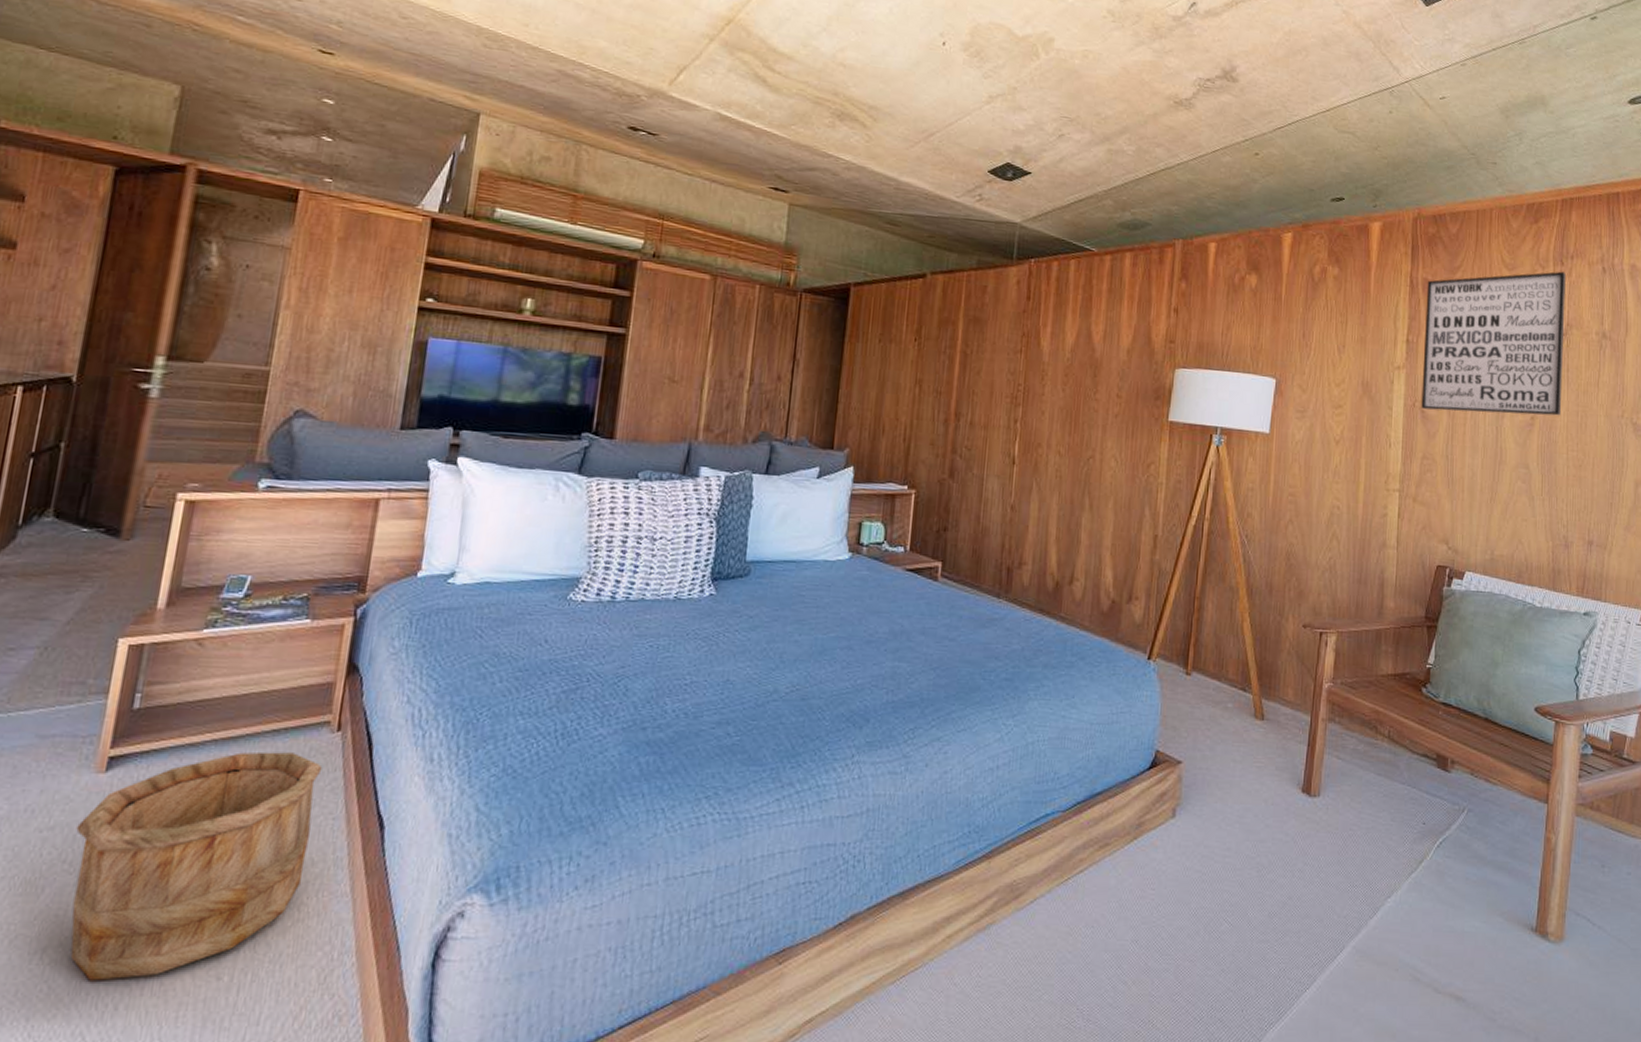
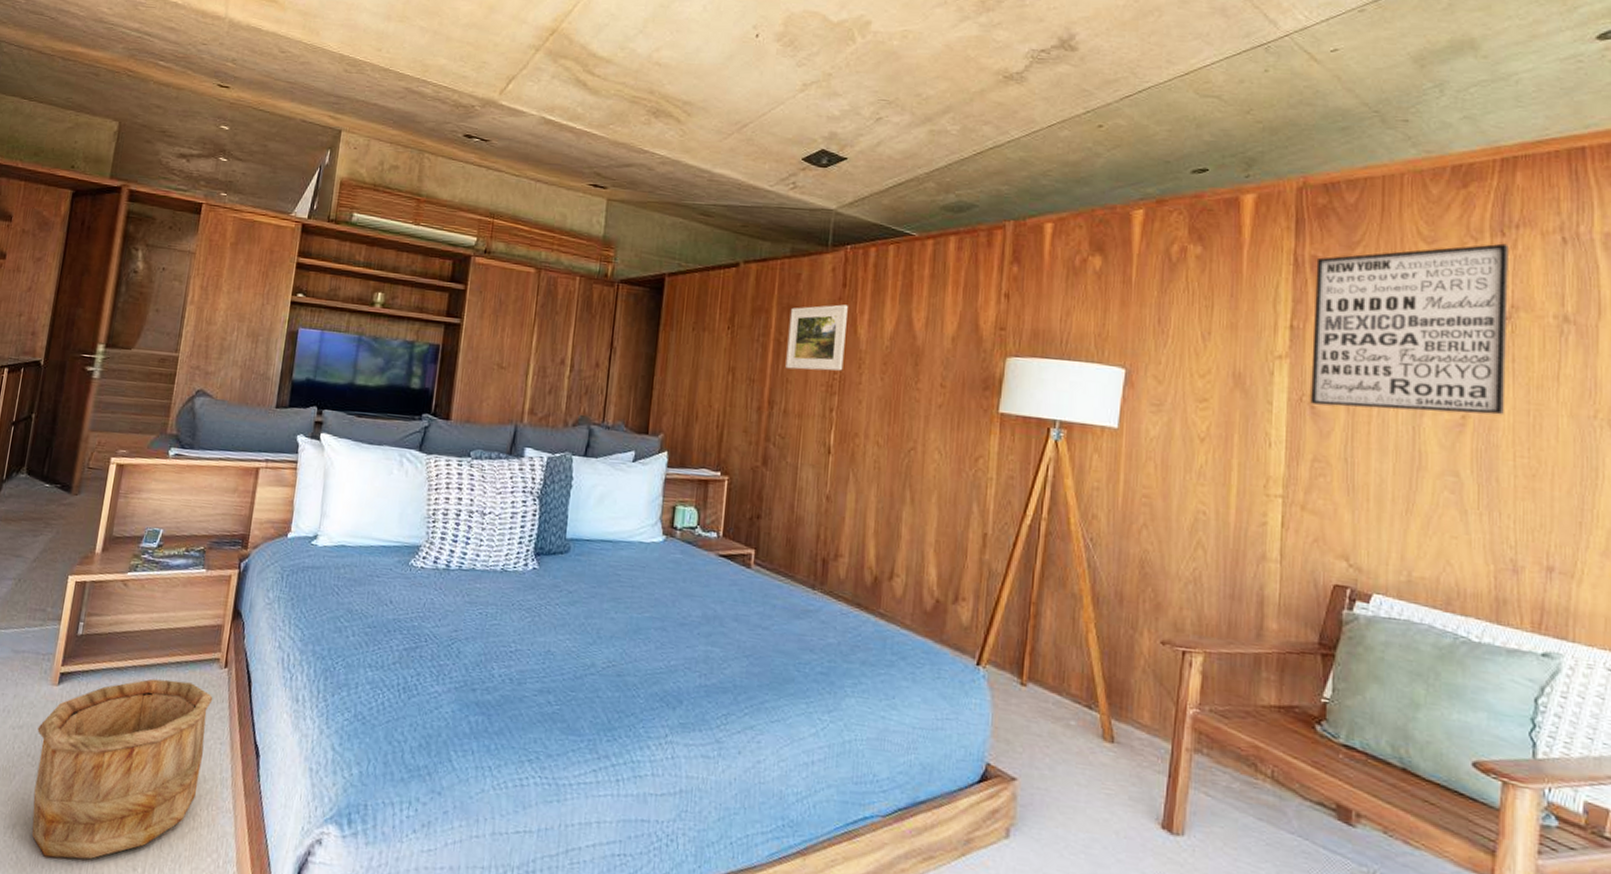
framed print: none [972,317,1032,383] -> present [785,304,848,371]

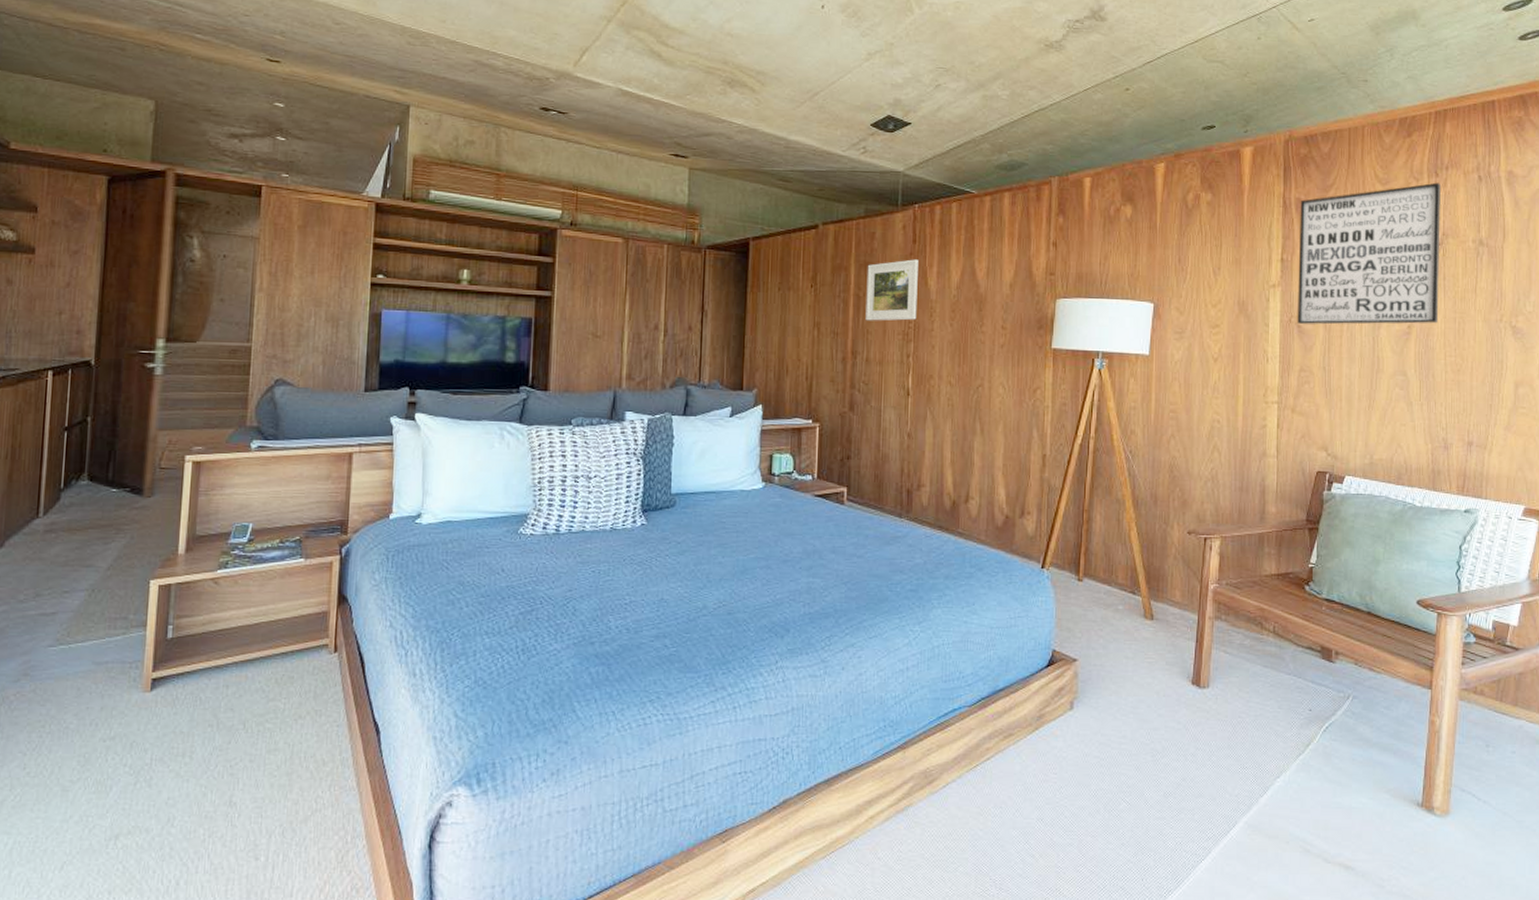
wooden bucket: present [31,678,213,860] -> none [132,671,325,862]

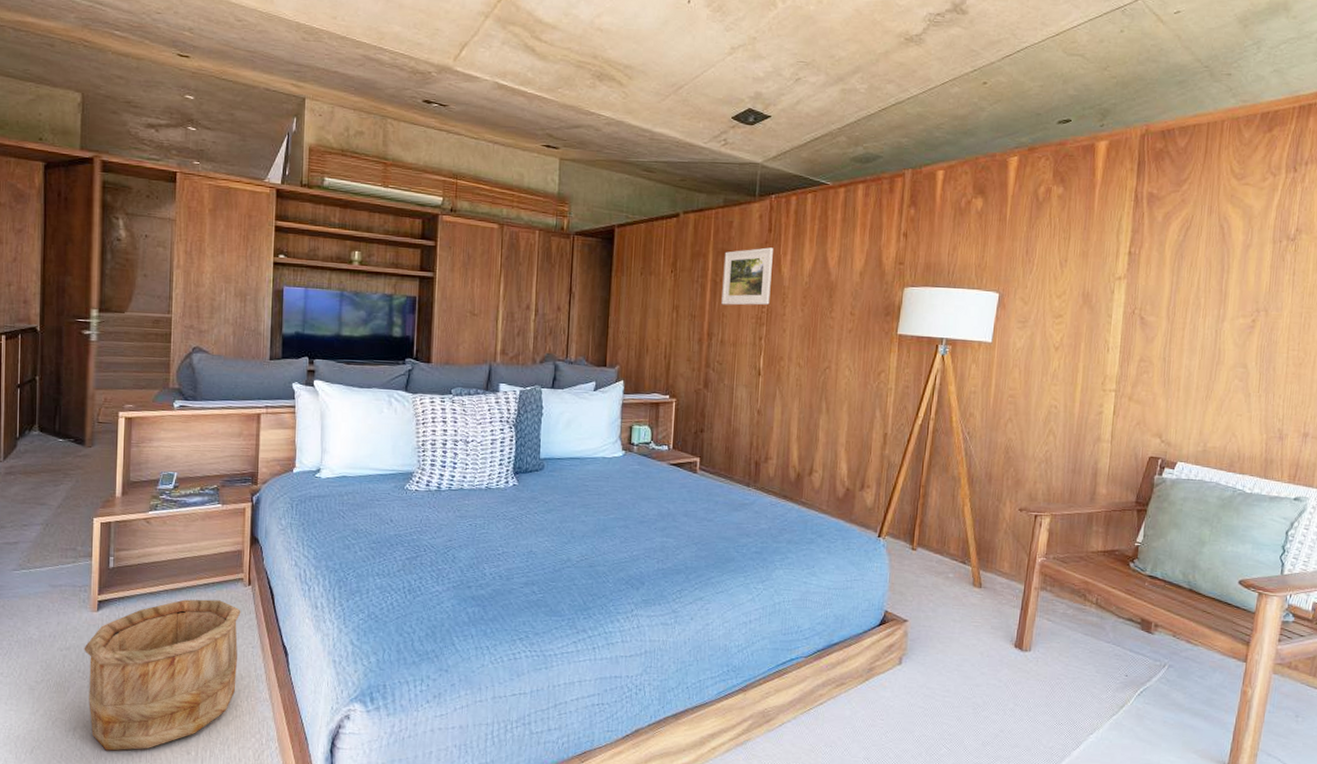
wooden bucket: none [132,671,325,862] -> present [84,599,241,751]
wall art: present [1297,182,1441,325] -> none [1141,178,1298,318]

